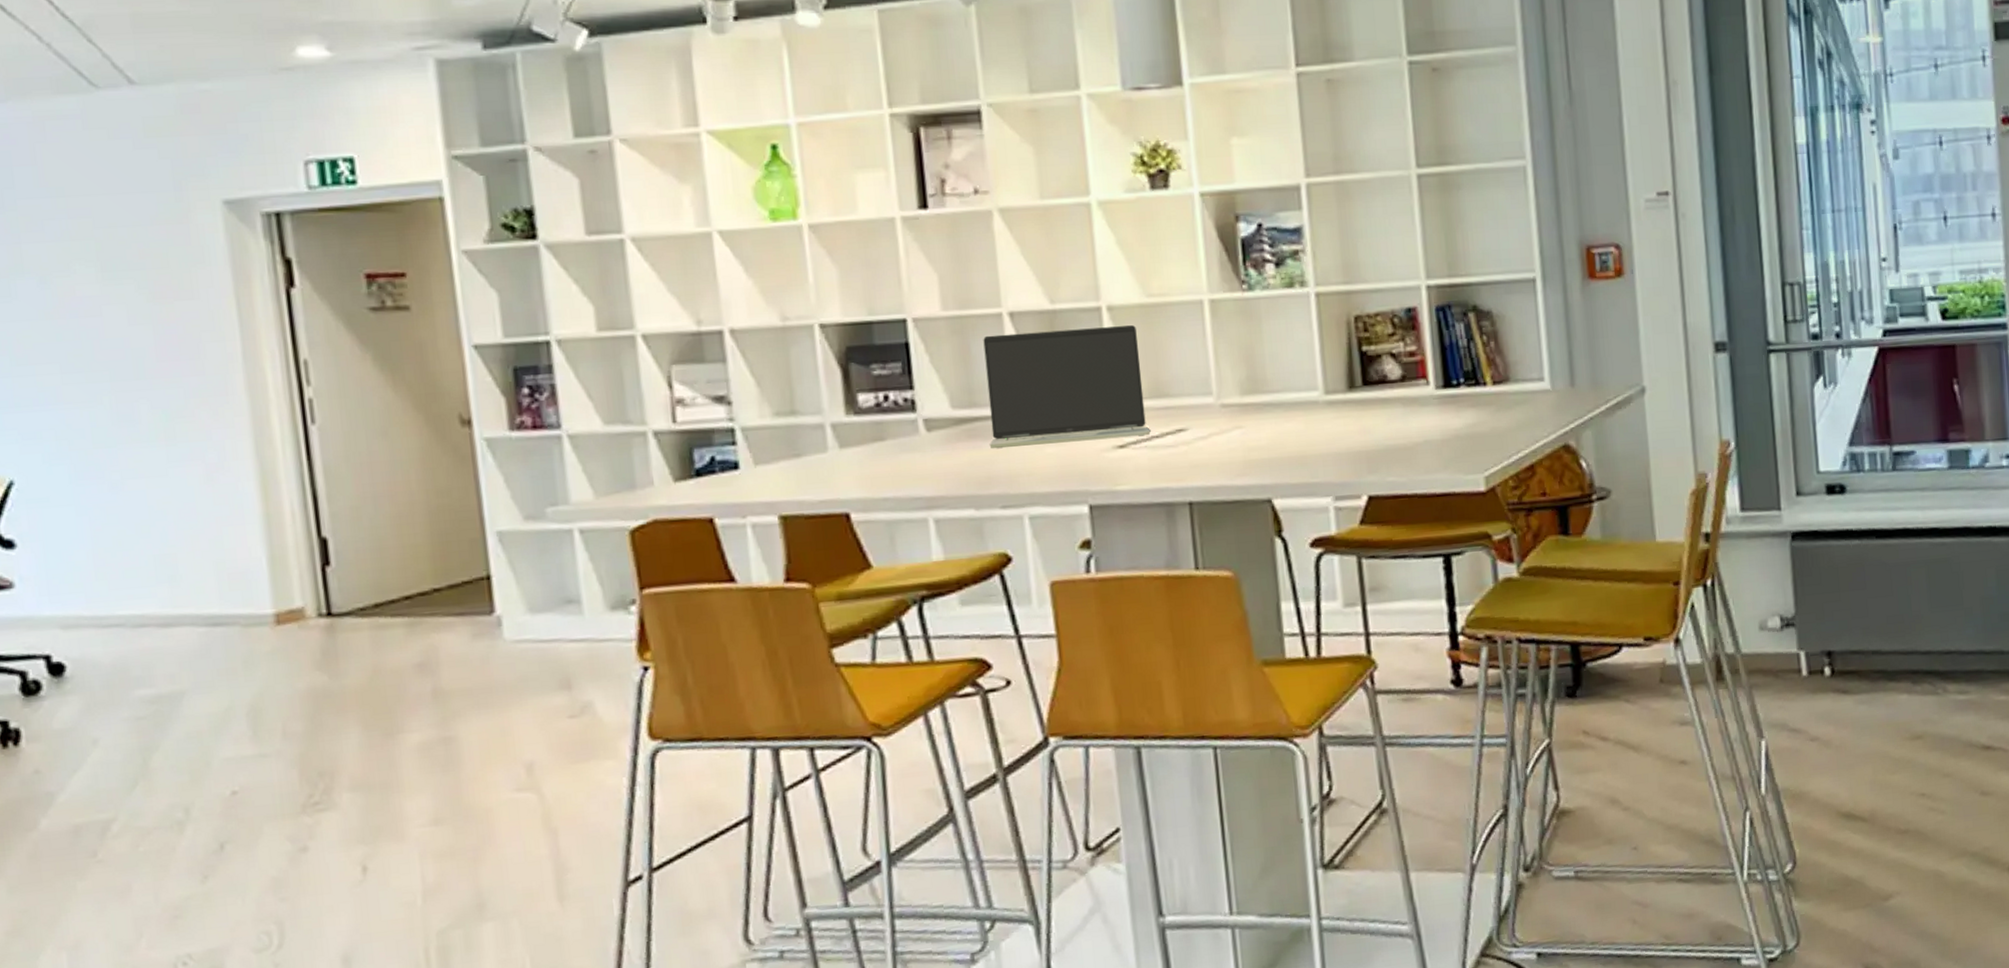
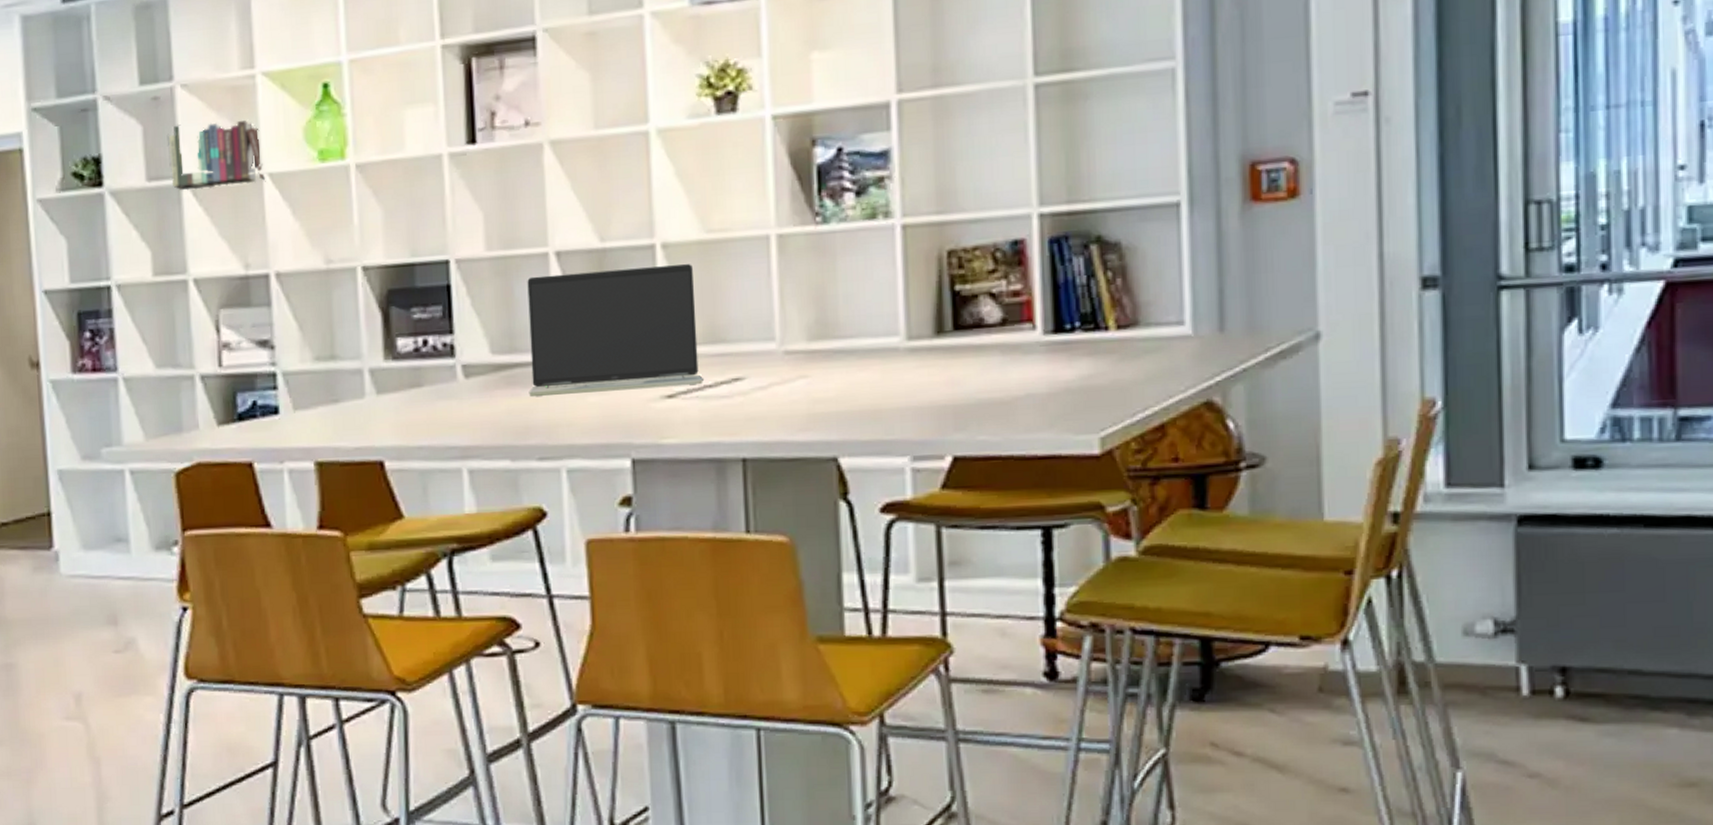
books: none [608,178,716,246] -> present [168,121,266,191]

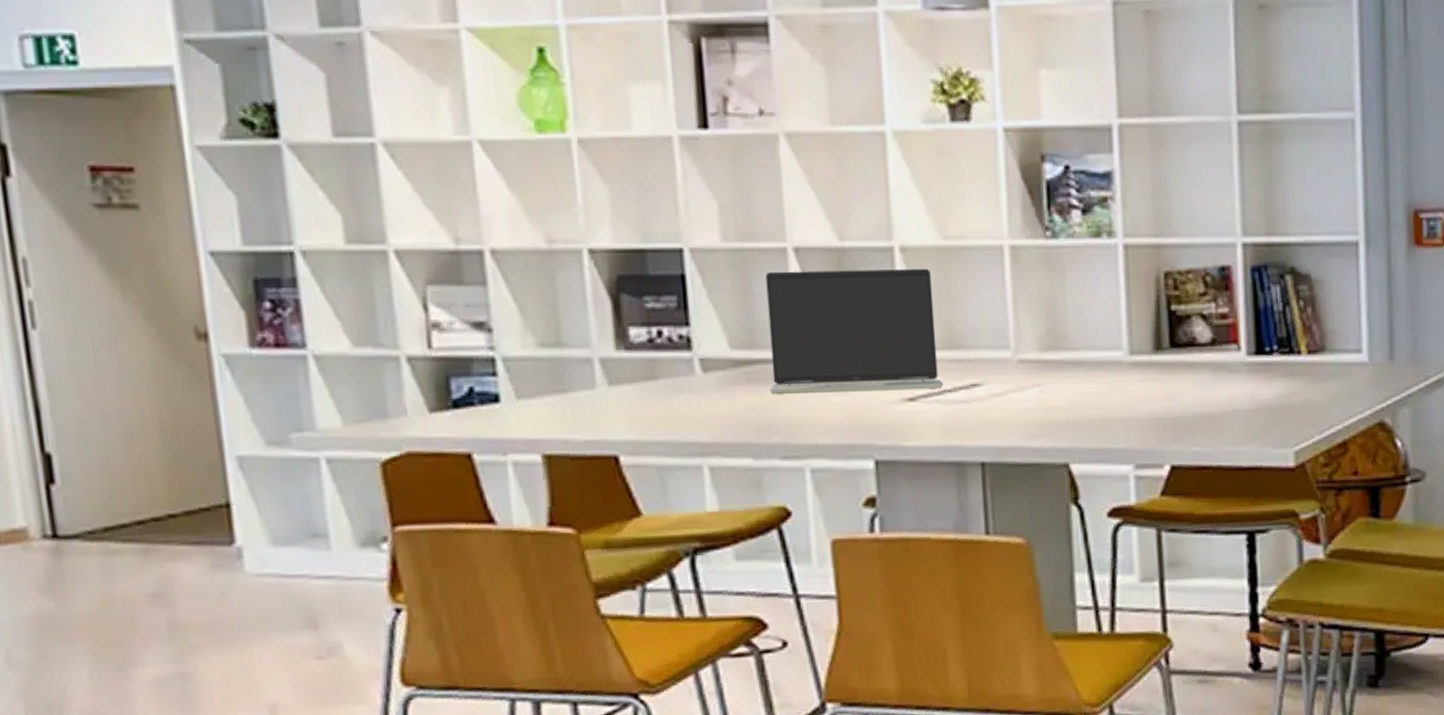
books: present [168,121,266,191] -> none [357,76,476,151]

